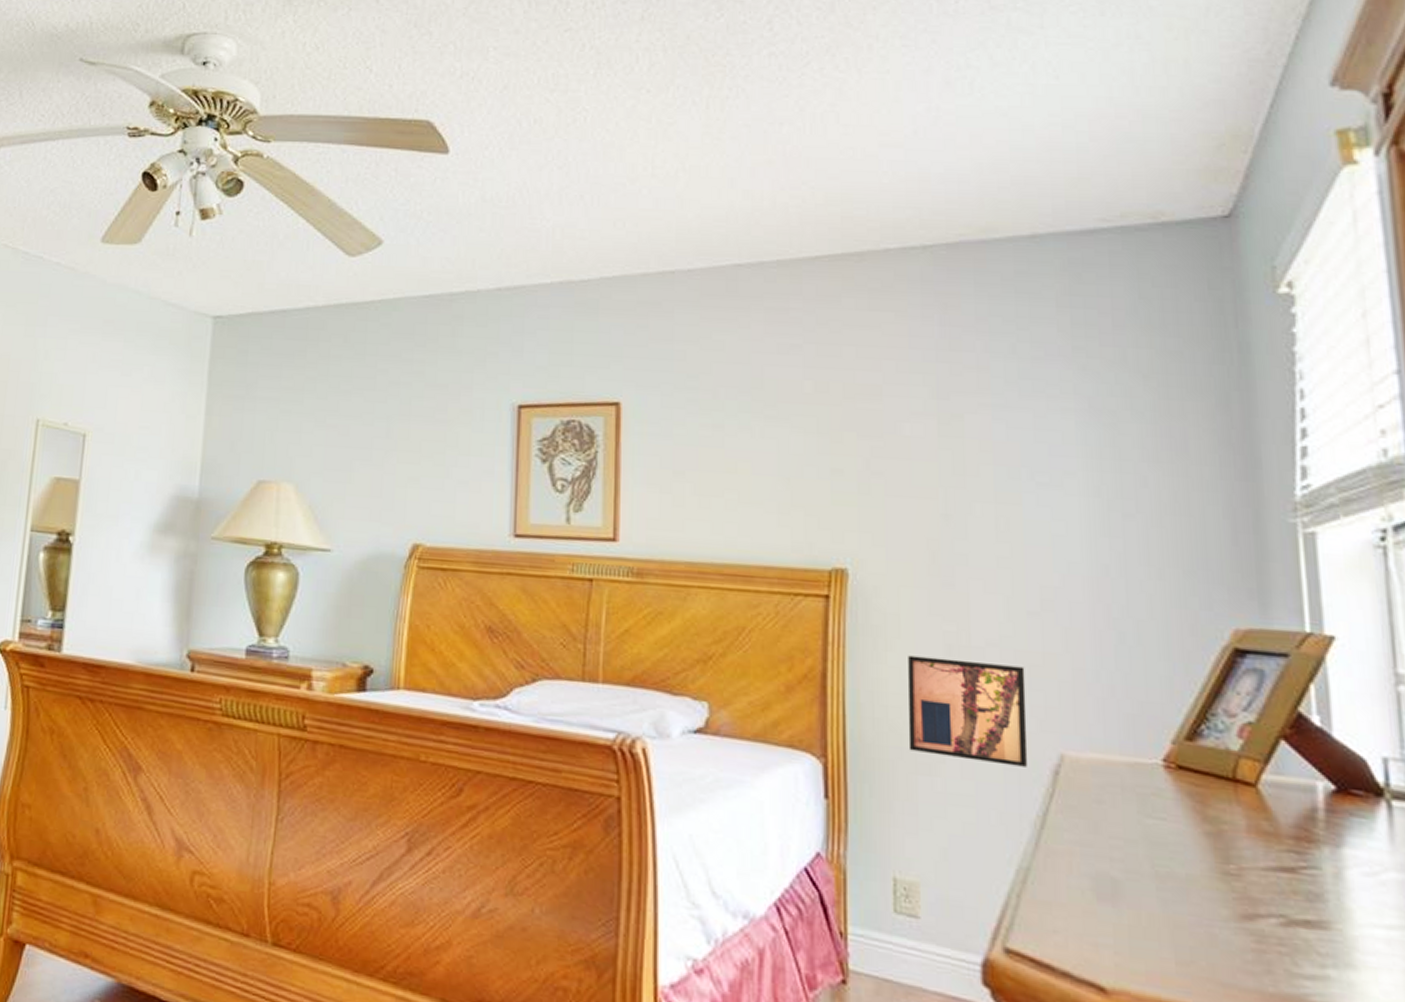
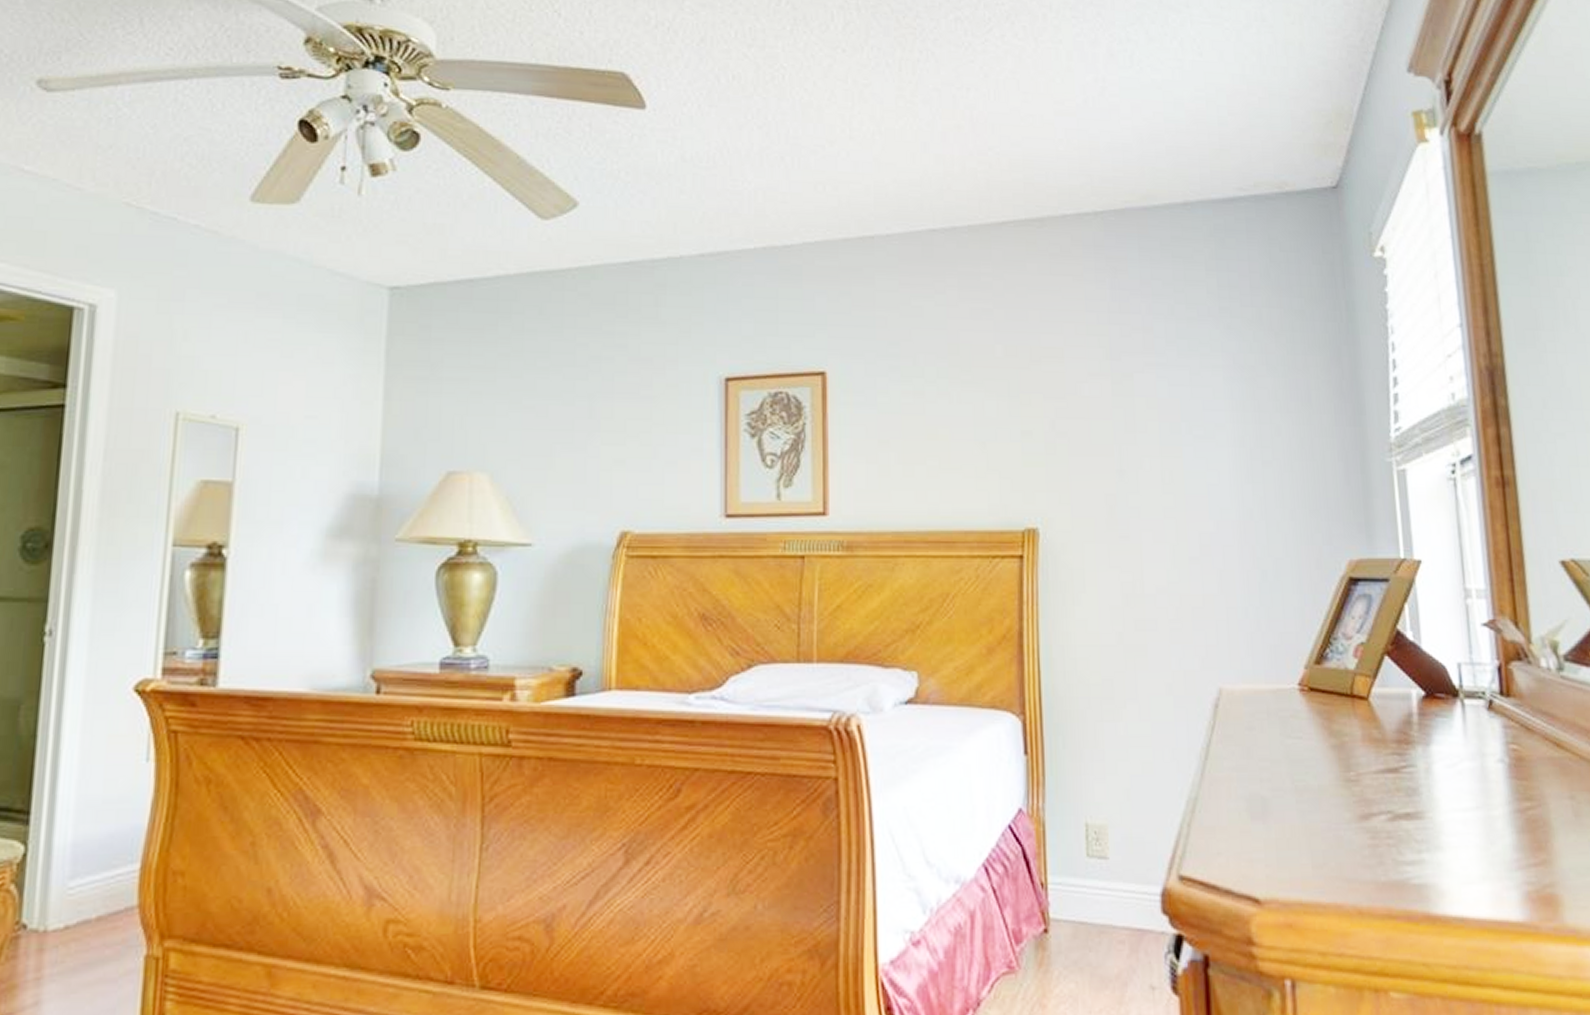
wall art: present [907,655,1028,767] -> none [1092,608,1194,704]

